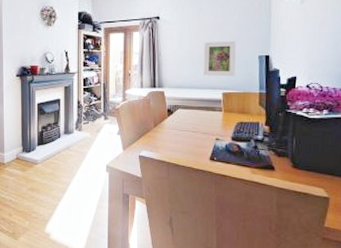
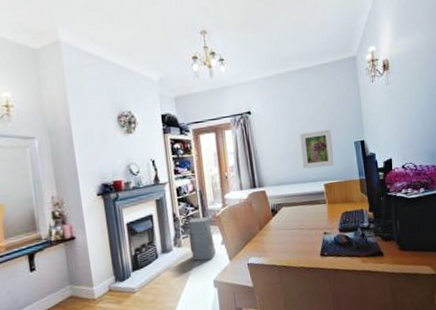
air purifier: none [89,107,111,147] -> present [188,216,216,261]

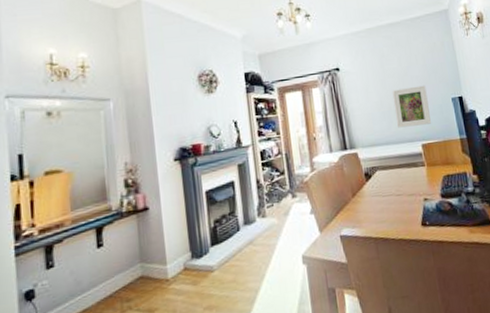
air purifier: present [188,216,216,261] -> none [273,182,304,234]

